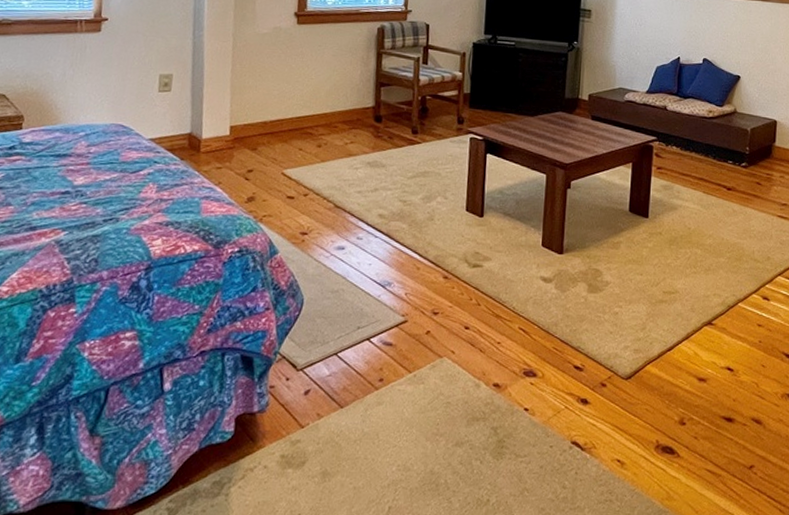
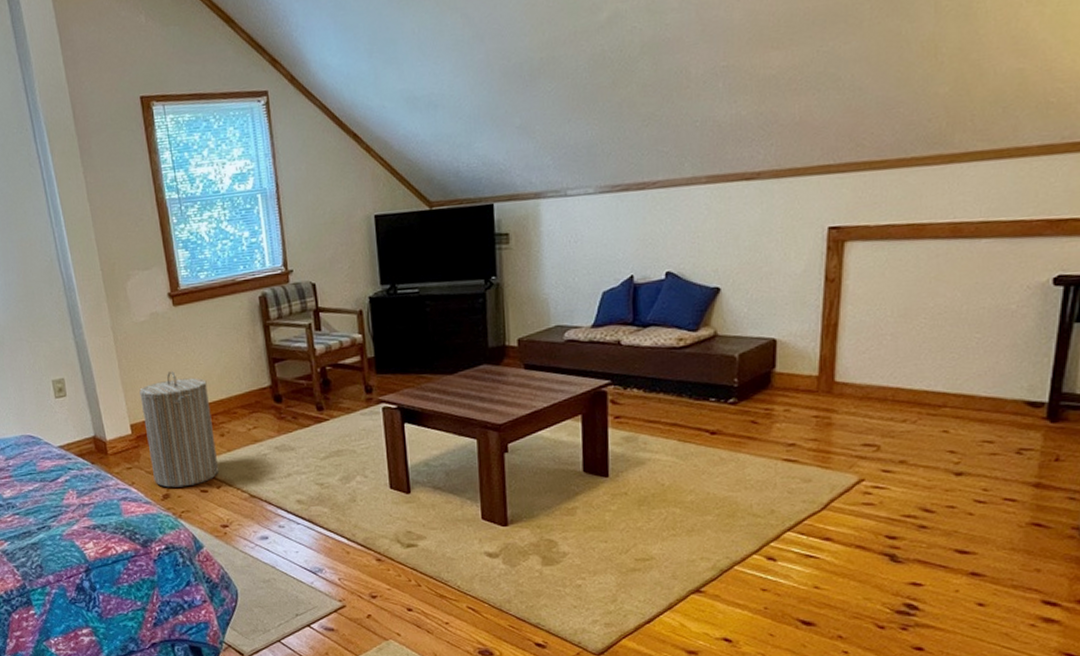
laundry hamper: none [242,80,315,192] -> present [139,370,219,488]

